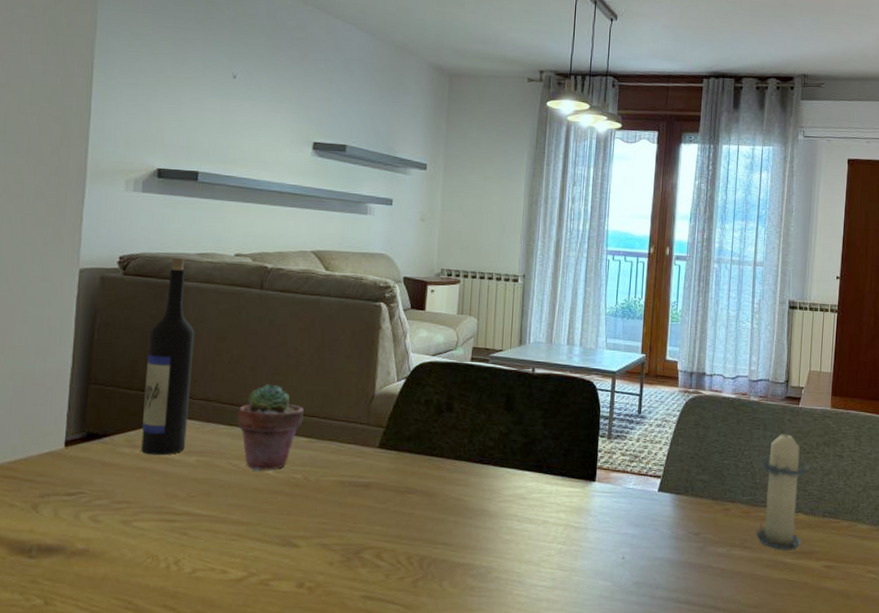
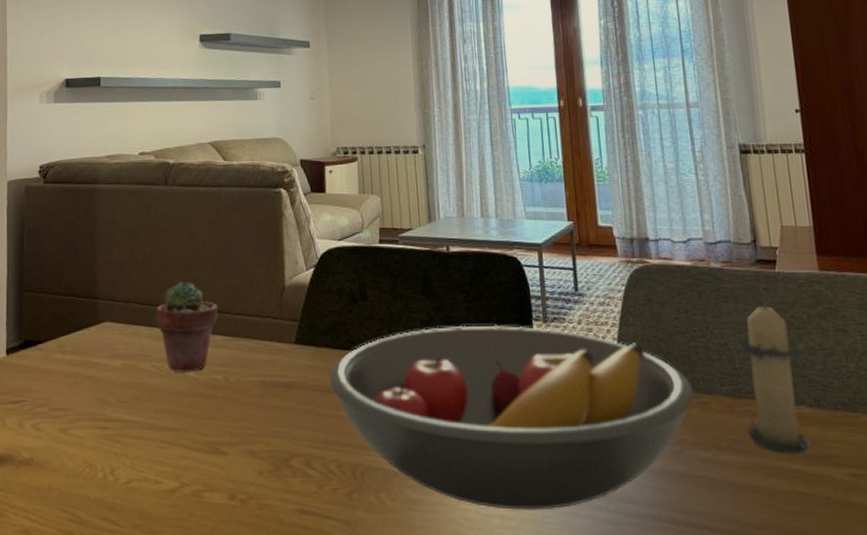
wine bottle: present [141,257,195,455] -> none [70,161,111,360]
fruit bowl: none [407,438,721,595] -> present [329,325,694,510]

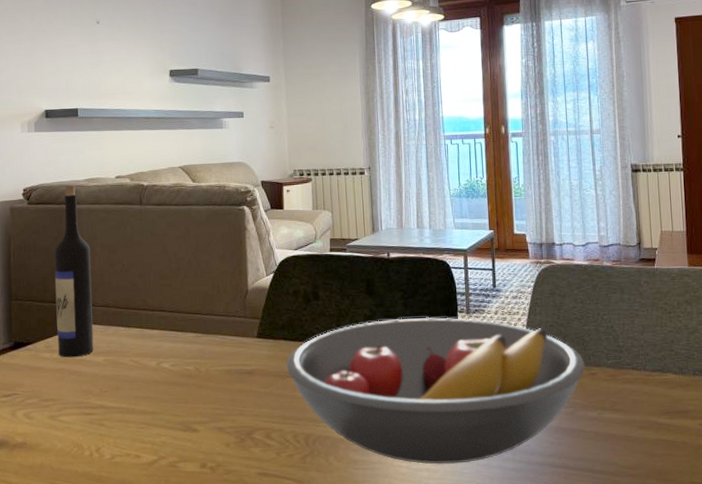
wine bottle: none [70,161,111,360] -> present [54,184,94,358]
potted succulent: present [156,282,218,373] -> none [133,288,189,366]
candle: present [735,296,811,455] -> none [620,288,674,412]

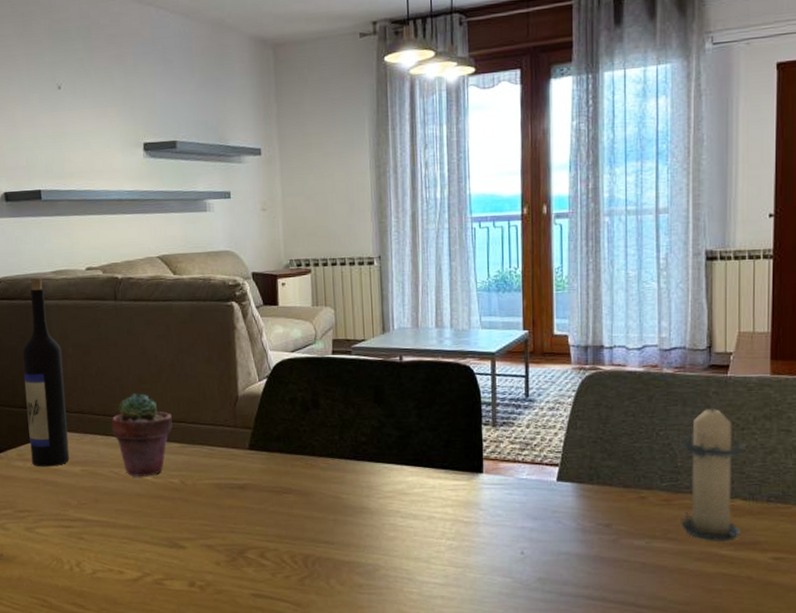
potted succulent: none [133,288,189,366] -> present [111,393,173,478]
fruit bowl: present [286,317,585,464] -> none [282,429,634,592]
candle: none [620,288,674,412] -> present [679,400,746,542]

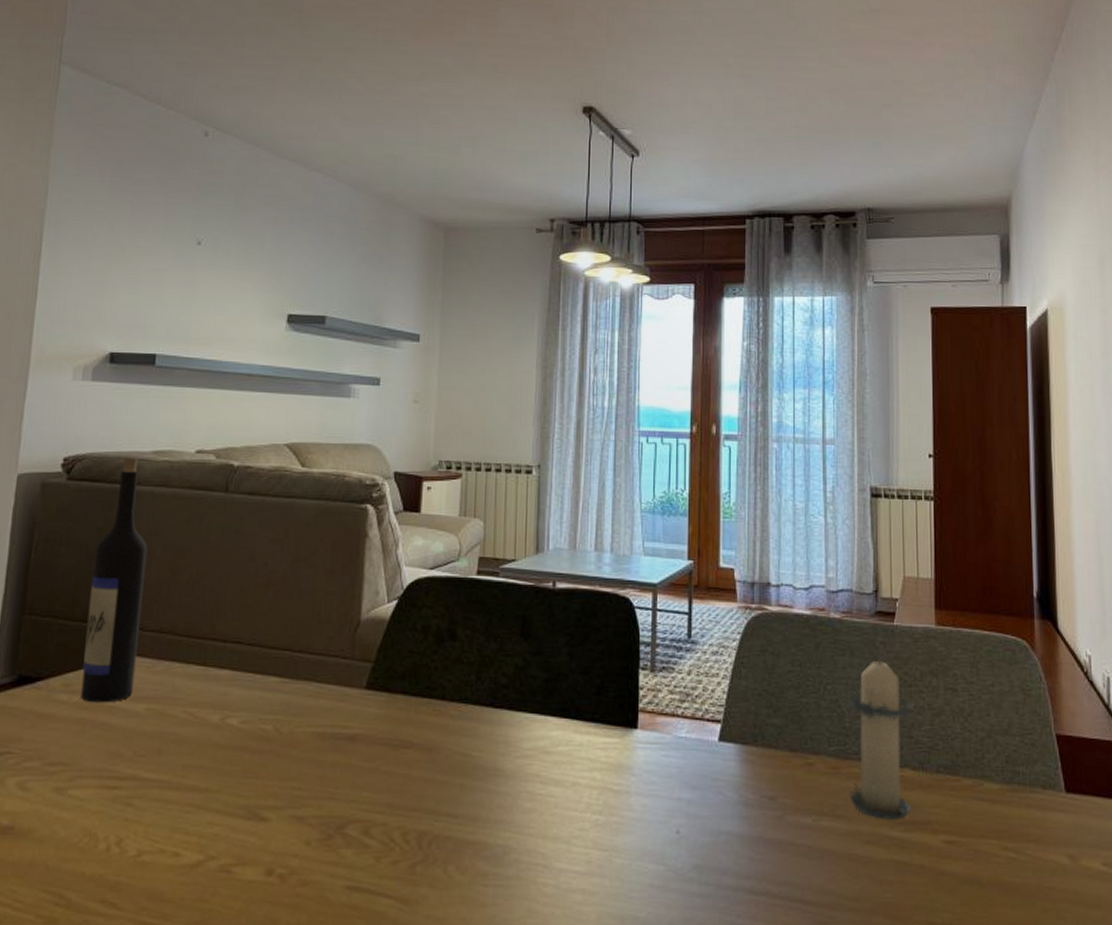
potted succulent: present [111,393,173,478] -> none [196,610,276,721]

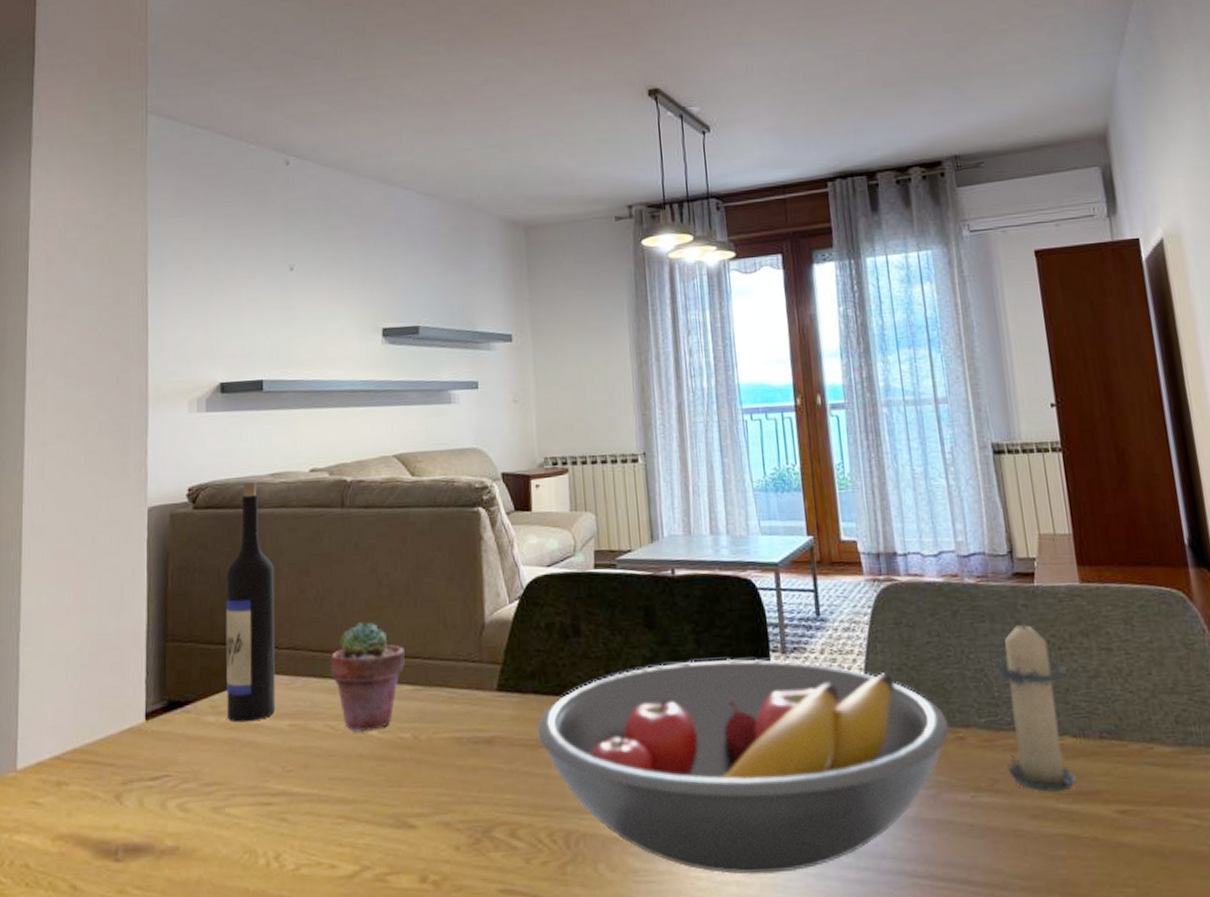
potted succulent: none [196,610,276,721] -> present [330,622,406,733]
fruit bowl: none [401,672,800,884] -> present [537,658,949,875]

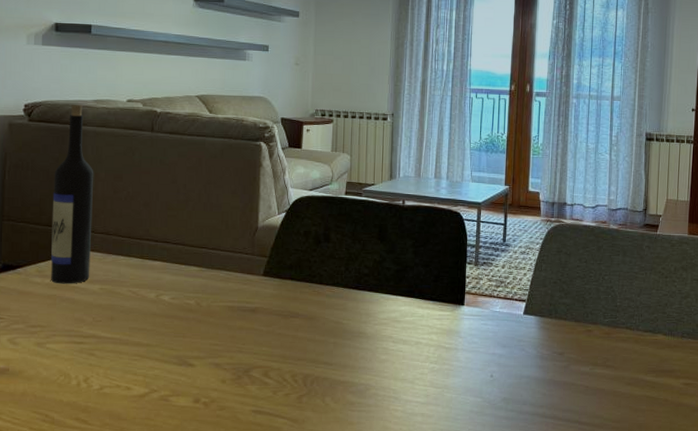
potted succulent: present [330,622,406,733] -> none [135,219,195,298]
fruit bowl: present [537,658,949,875] -> none [290,266,583,410]
candle: present [992,614,1077,793] -> none [616,252,668,370]

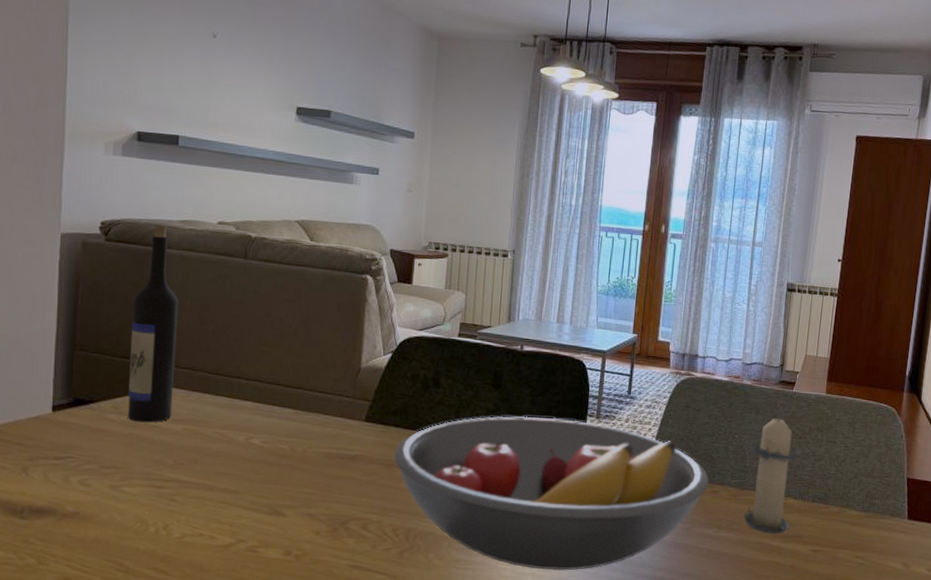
fruit bowl: none [290,266,583,410] -> present [394,416,709,571]
candle: none [616,252,668,370] -> present [742,411,801,535]

